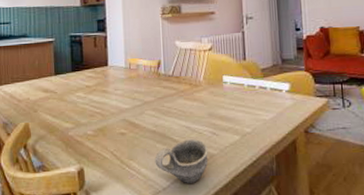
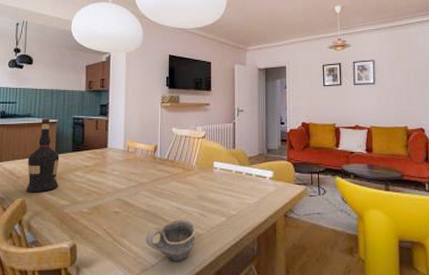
liquor: none [27,38,61,116] -> present [26,118,60,193]

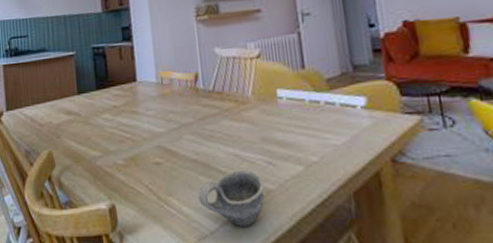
liquor: present [26,118,60,193] -> none [48,51,86,143]

